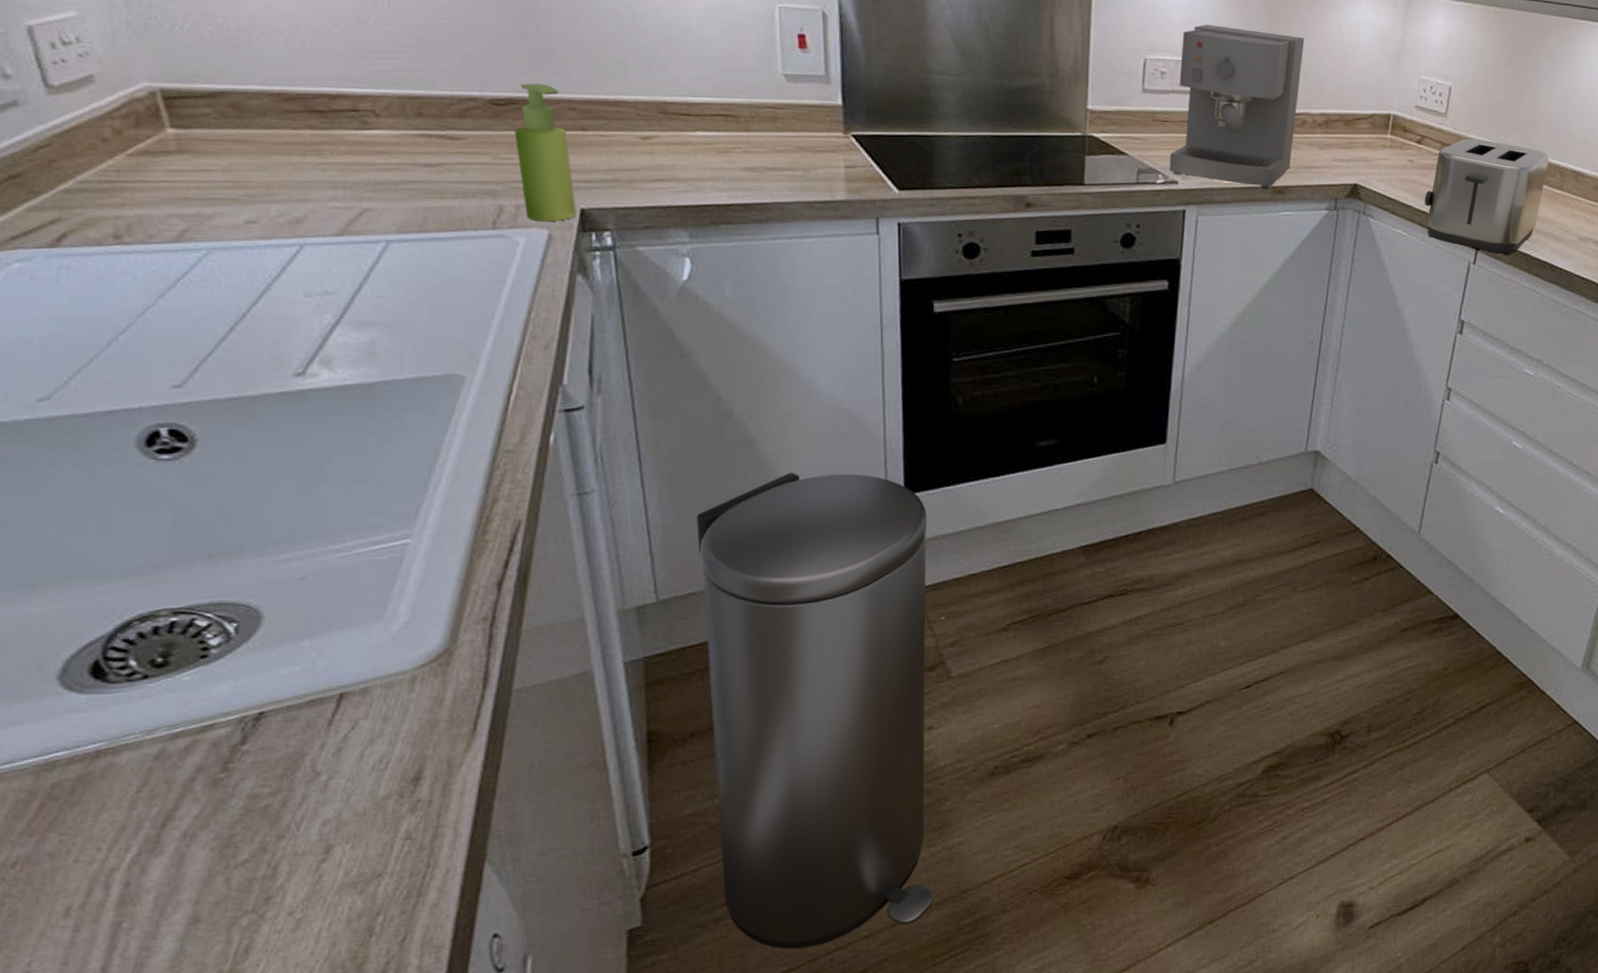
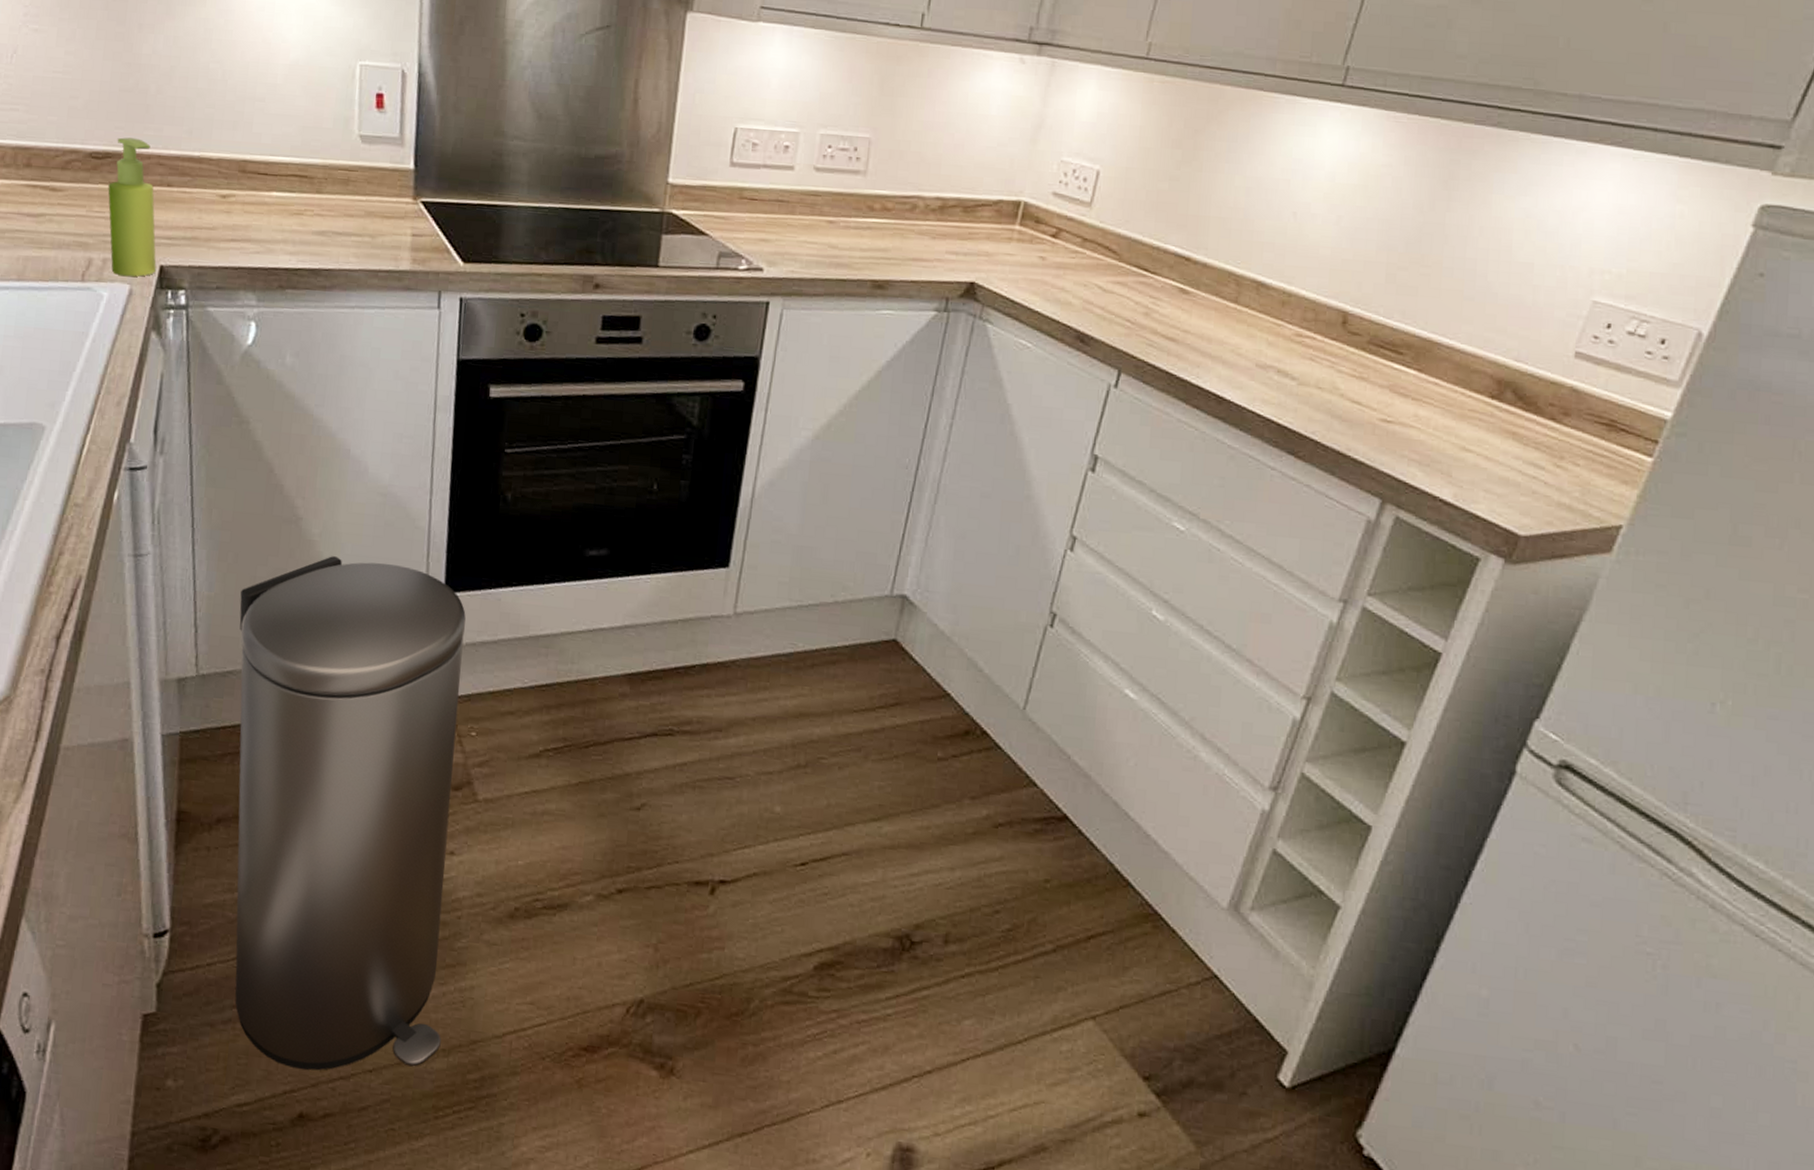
coffee maker: present [1169,25,1305,189] -> none [754,91,922,283]
toaster: present [1424,138,1549,256] -> none [1056,234,1222,380]

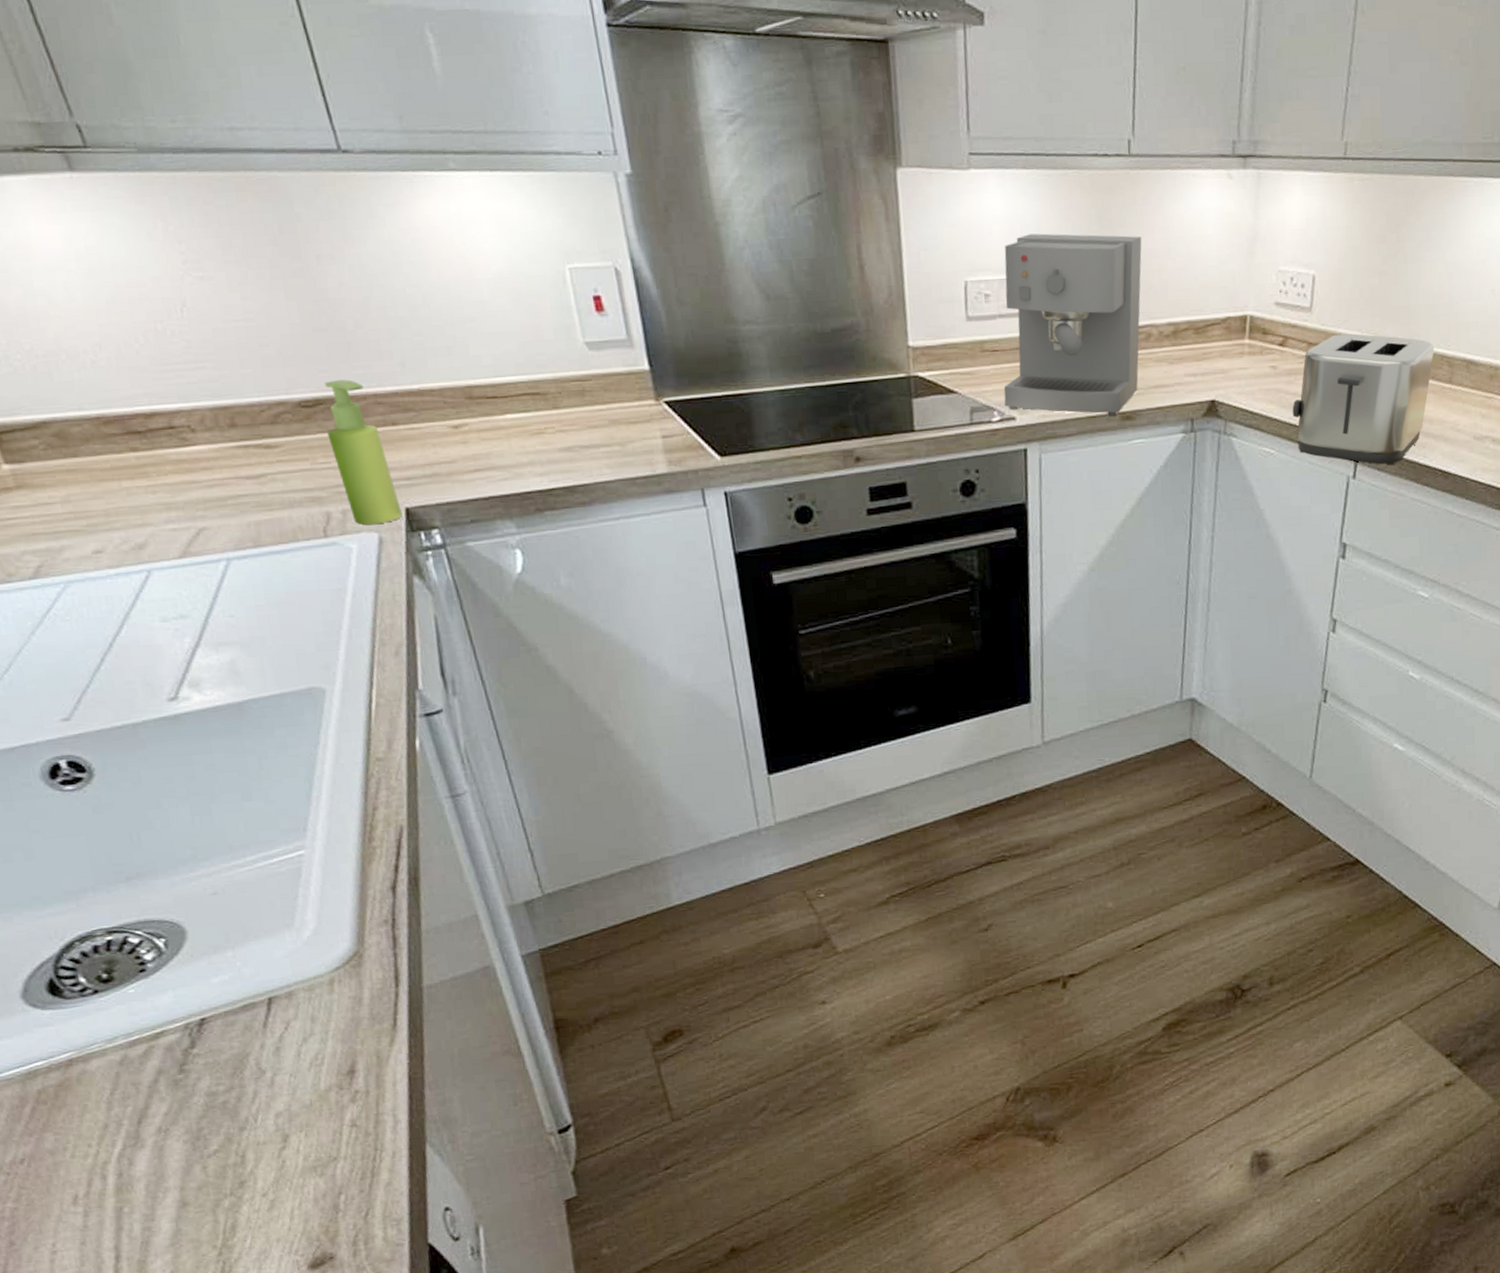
pedal bin: present [235,556,466,1071] -> none [568,757,847,1213]
coffee maker: none [754,91,922,283] -> present [1003,233,1142,417]
toaster: none [1056,234,1222,380] -> present [1292,333,1435,465]

